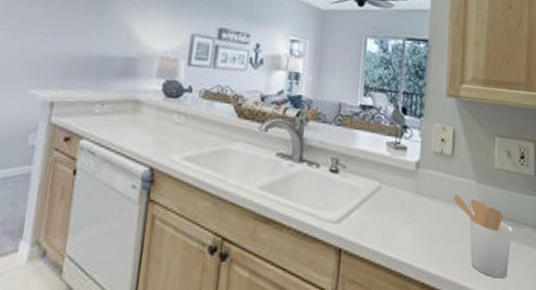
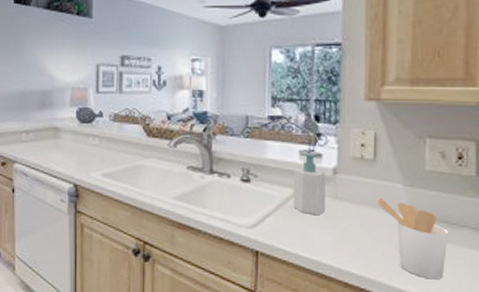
soap bottle: none [378,145,409,211] -> present [293,153,326,216]

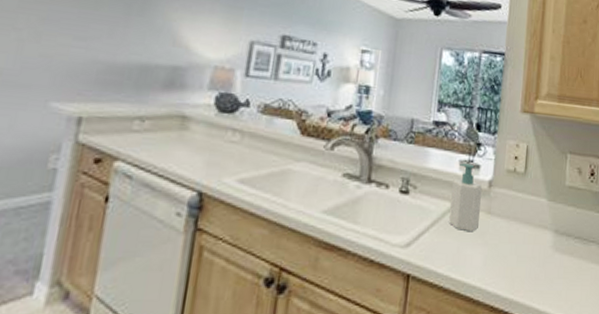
utensil holder: present [377,197,449,280] -> none [525,212,581,298]

